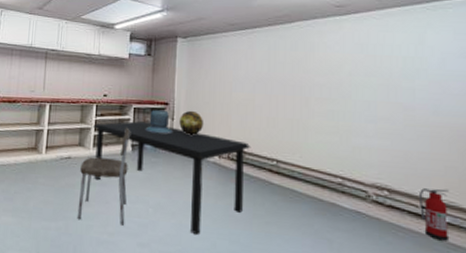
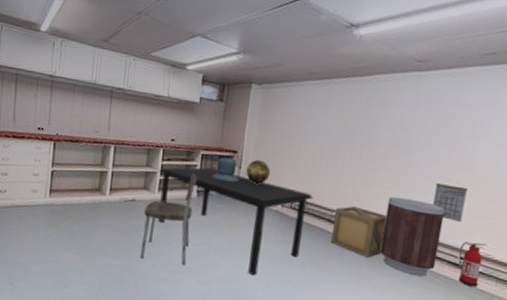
wooden crate: none [274,153,333,211] -> present [330,205,387,258]
trash can: none [330,142,395,230] -> present [379,196,446,277]
calendar: none [377,124,414,168] -> present [433,182,467,223]

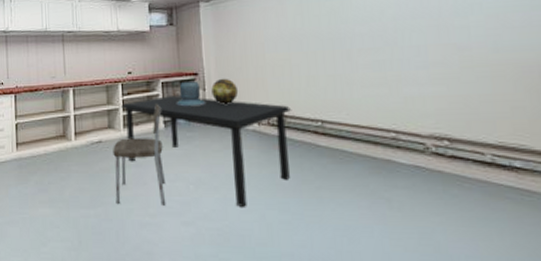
wooden crate: present [330,205,387,258] -> none [319,111,389,169]
trash can: present [379,196,446,277] -> none [379,93,459,184]
calendar: present [433,182,467,223] -> none [430,70,476,112]
fire extinguisher: present [458,242,487,287] -> none [484,131,522,188]

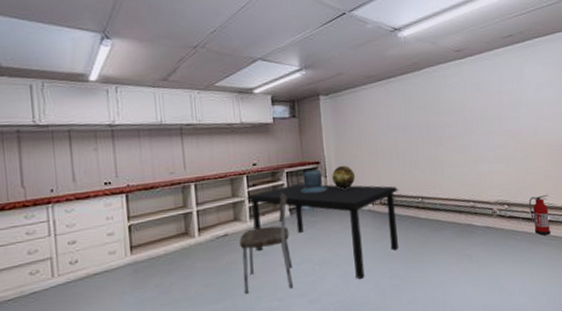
fire extinguisher: none [484,131,522,188] -> present [529,194,550,236]

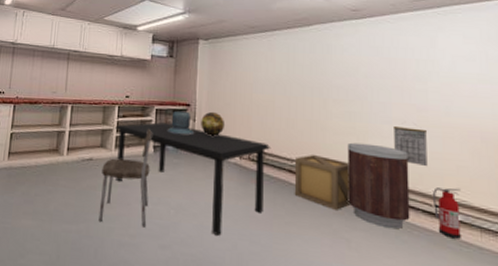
wooden crate: none [420,188,469,233] -> present [294,154,351,210]
trash can: none [462,170,514,239] -> present [347,142,410,229]
calendar: none [495,150,524,182] -> present [392,125,428,167]

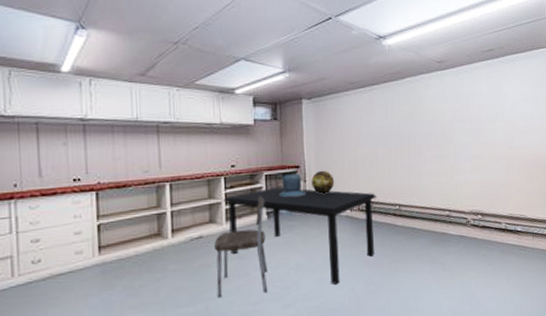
wooden crate: present [294,154,351,210] -> none [397,196,444,241]
trash can: present [347,142,410,229] -> none [439,180,487,248]
calendar: present [392,125,428,167] -> none [472,162,497,193]
fire extinguisher: present [433,187,461,239] -> none [502,206,520,246]

